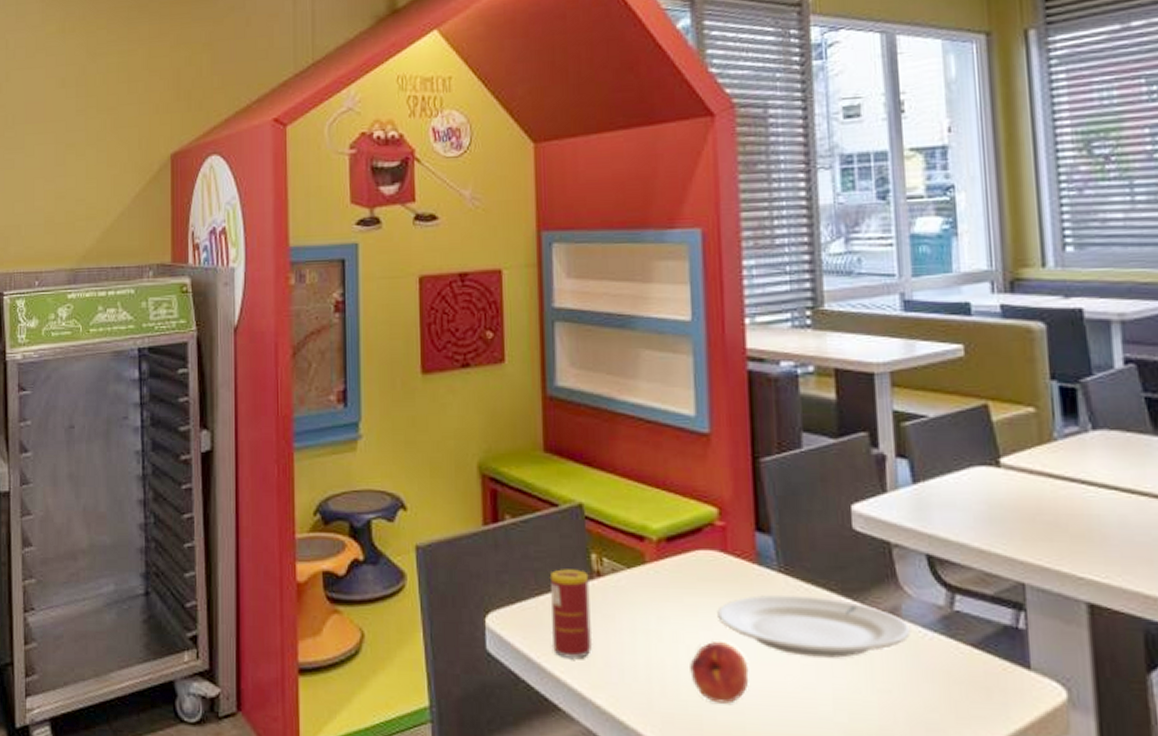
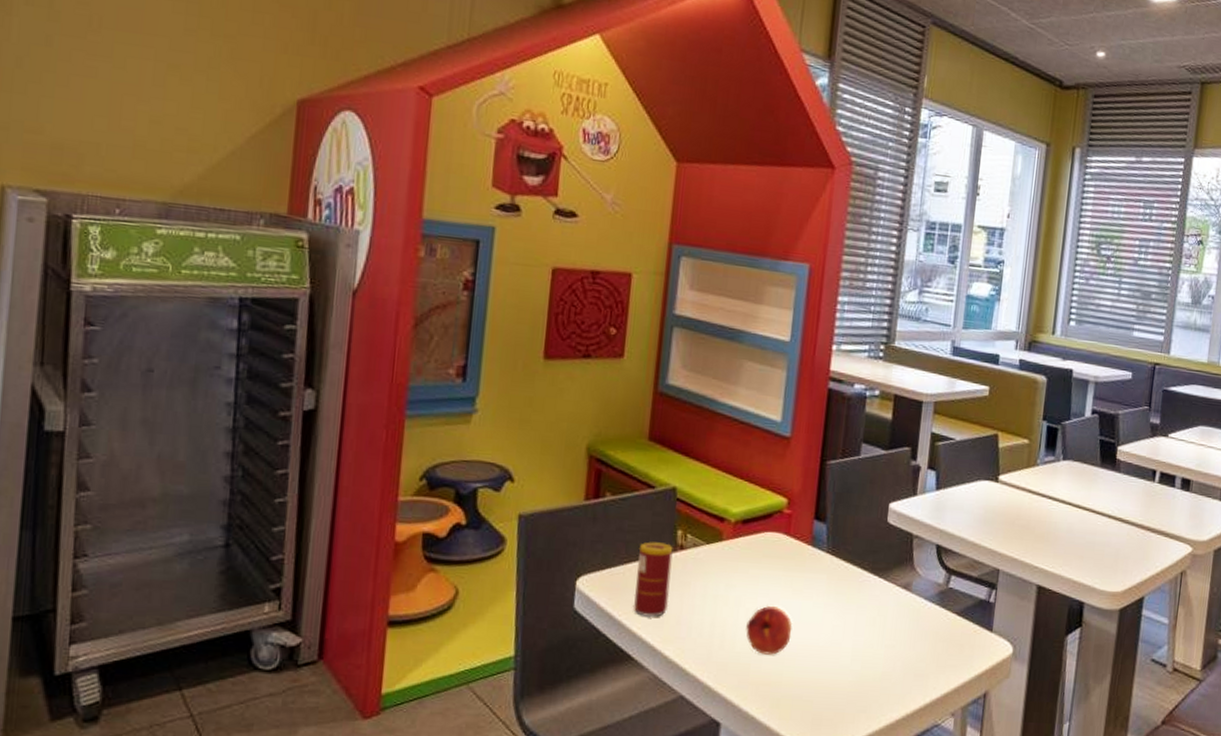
plate: present [717,595,911,658] -> none [774,570,917,621]

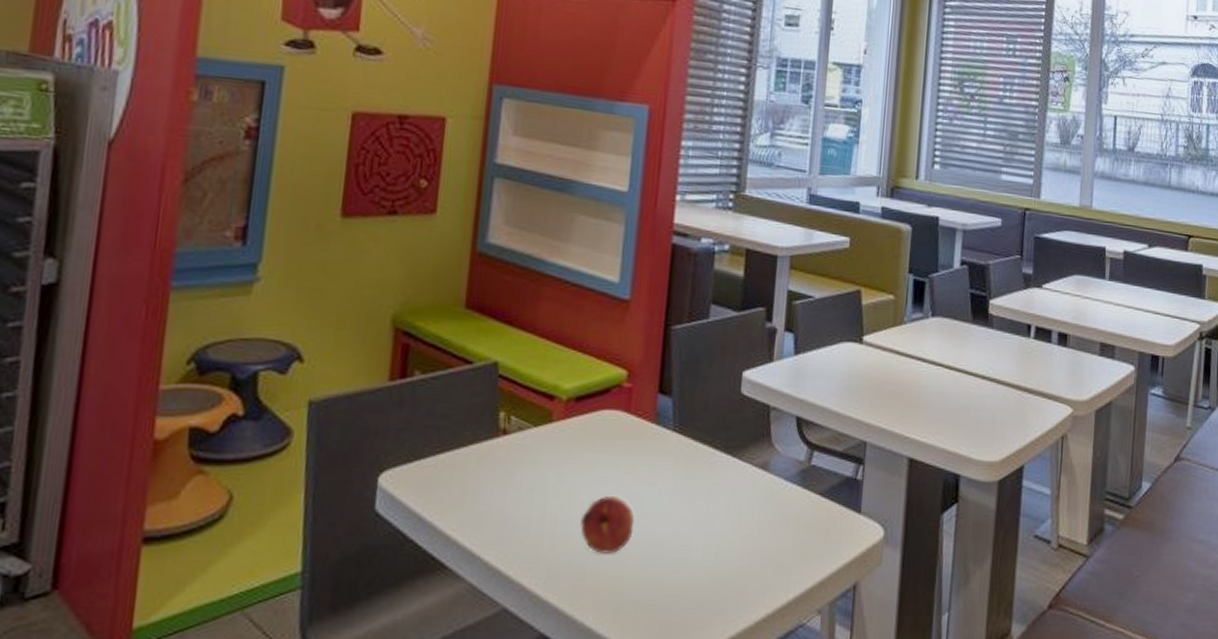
beverage can: present [633,542,673,617] -> none [446,427,495,516]

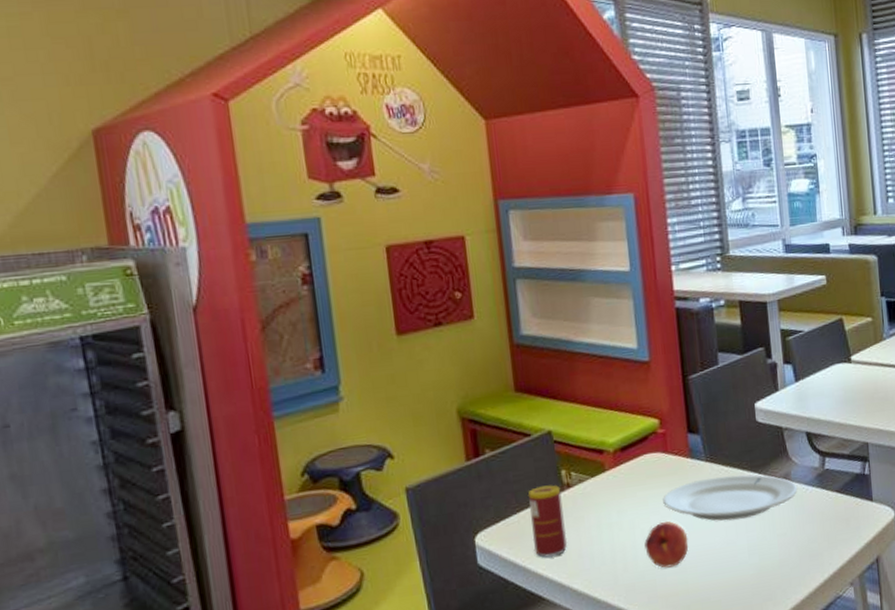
beverage can: none [446,427,495,516] -> present [527,485,568,558]
plate: none [613,452,776,508] -> present [663,475,798,521]

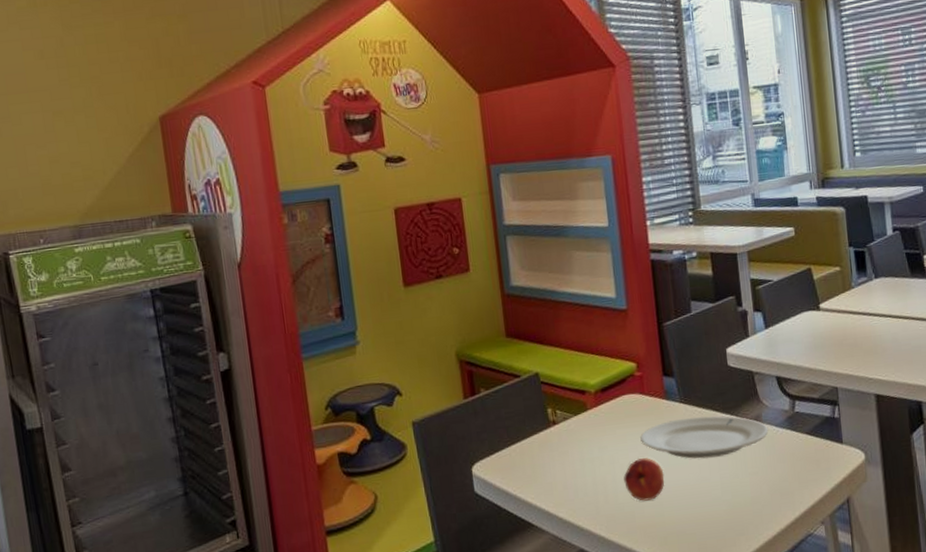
beverage can: present [527,485,568,558] -> none [518,422,554,488]

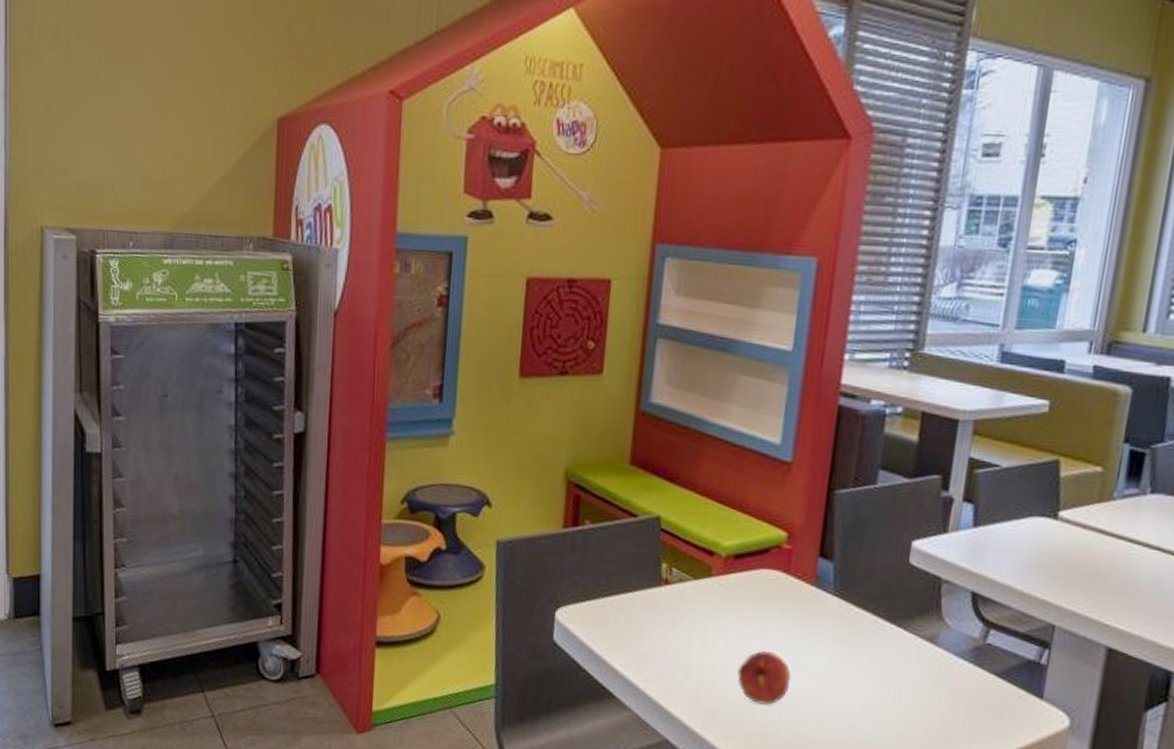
plate: present [640,416,769,459] -> none [771,614,944,675]

